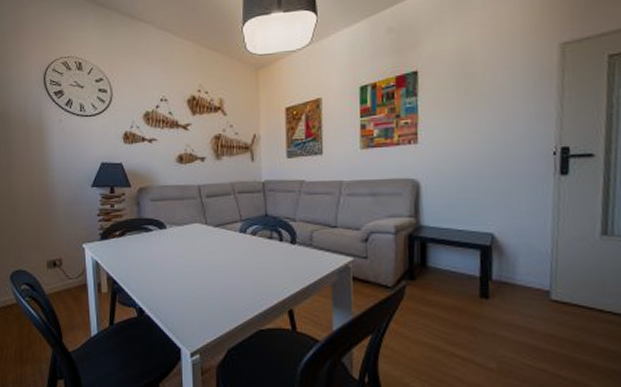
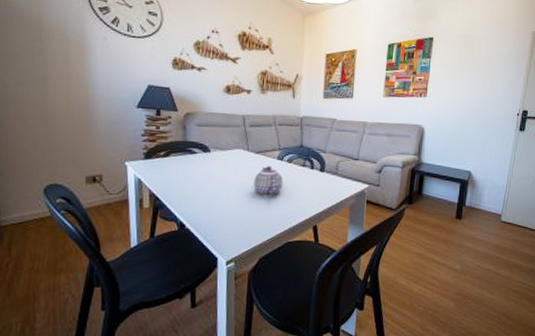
teapot: none [215,241,249,276] -> present [253,166,284,197]

